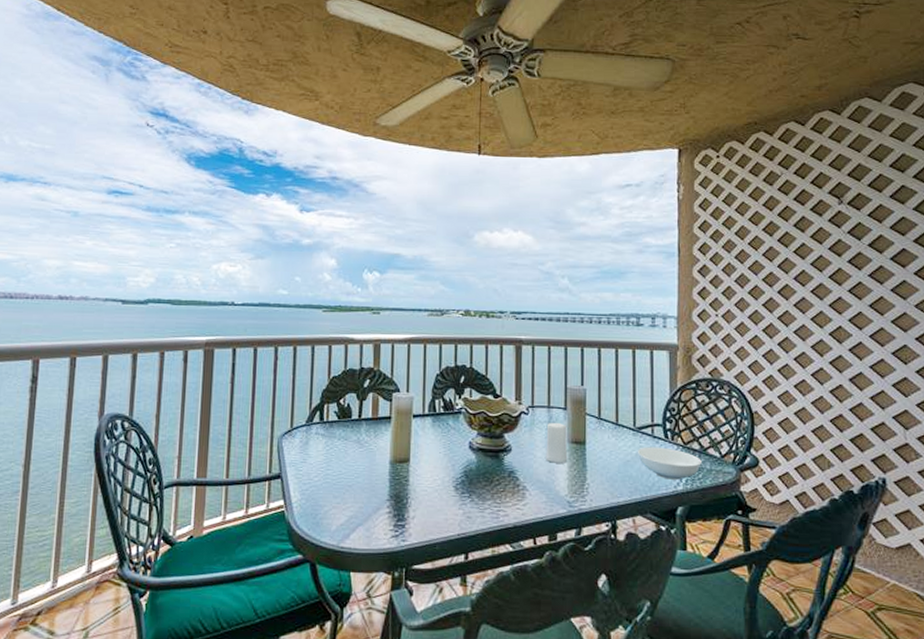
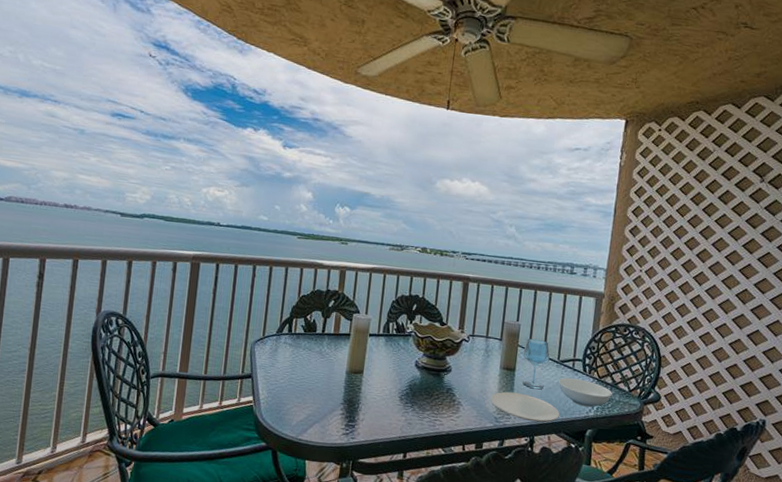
candle: present [546,422,568,463] -> none [480,350,501,386]
plate: none [561,469,643,503] -> present [491,391,560,423]
wine glass: none [592,404,624,464] -> present [522,338,550,390]

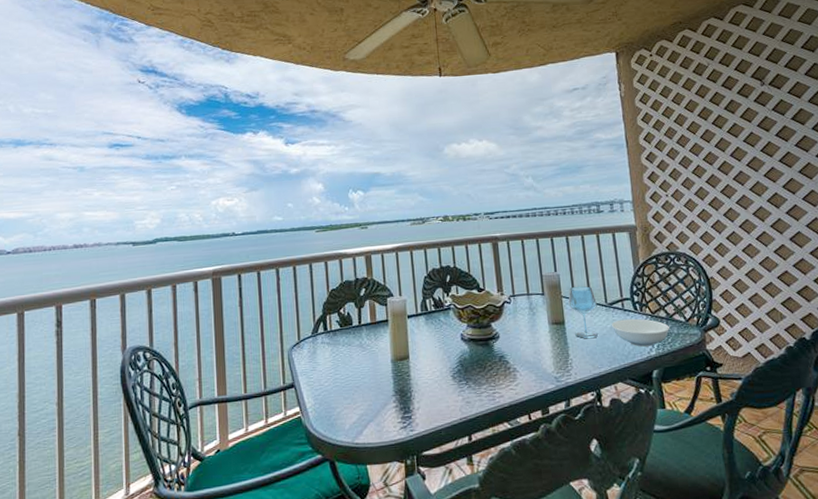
plate: present [491,391,560,423] -> none [546,346,621,374]

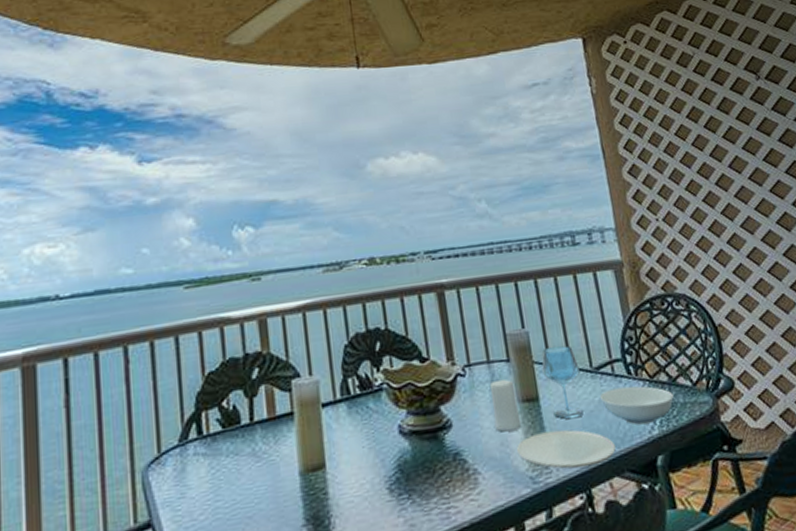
candle: none [528,307,551,344] -> present [489,379,522,432]
plate: none [546,346,621,374] -> present [517,429,616,469]

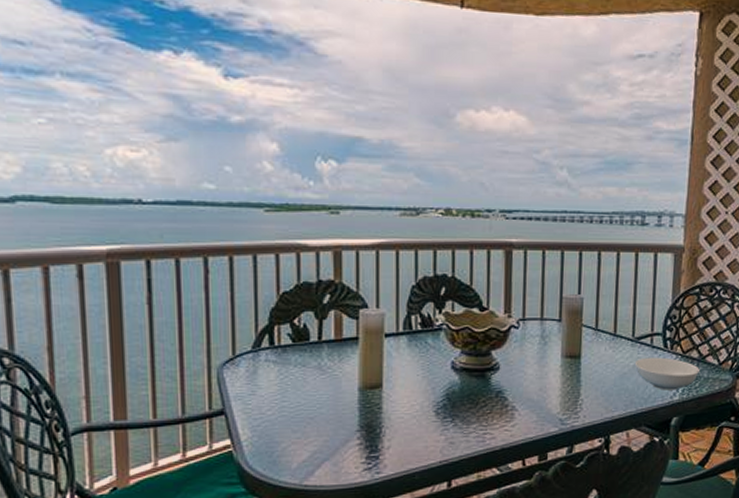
candle: present [489,379,522,432] -> none [537,335,562,380]
plate: present [517,429,616,469] -> none [553,385,638,418]
wine glass: present [541,346,584,420] -> none [589,313,623,378]

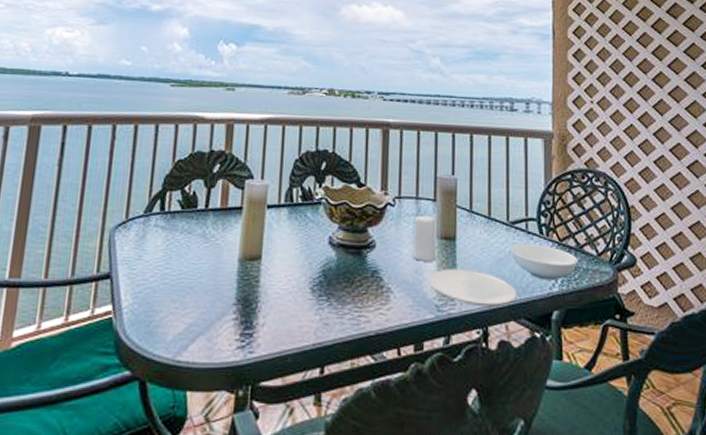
candle: none [537,335,562,380] -> present [412,215,437,262]
plate: none [553,385,638,418] -> present [429,268,516,307]

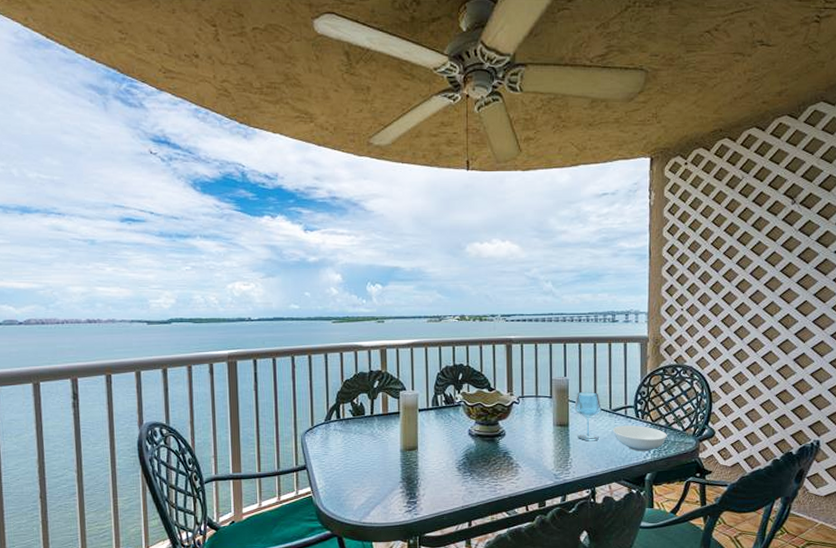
candle: present [412,215,437,262] -> none [535,409,554,443]
plate: present [429,268,516,307] -> none [548,447,617,473]
wine glass: none [463,195,497,263] -> present [574,391,601,441]

